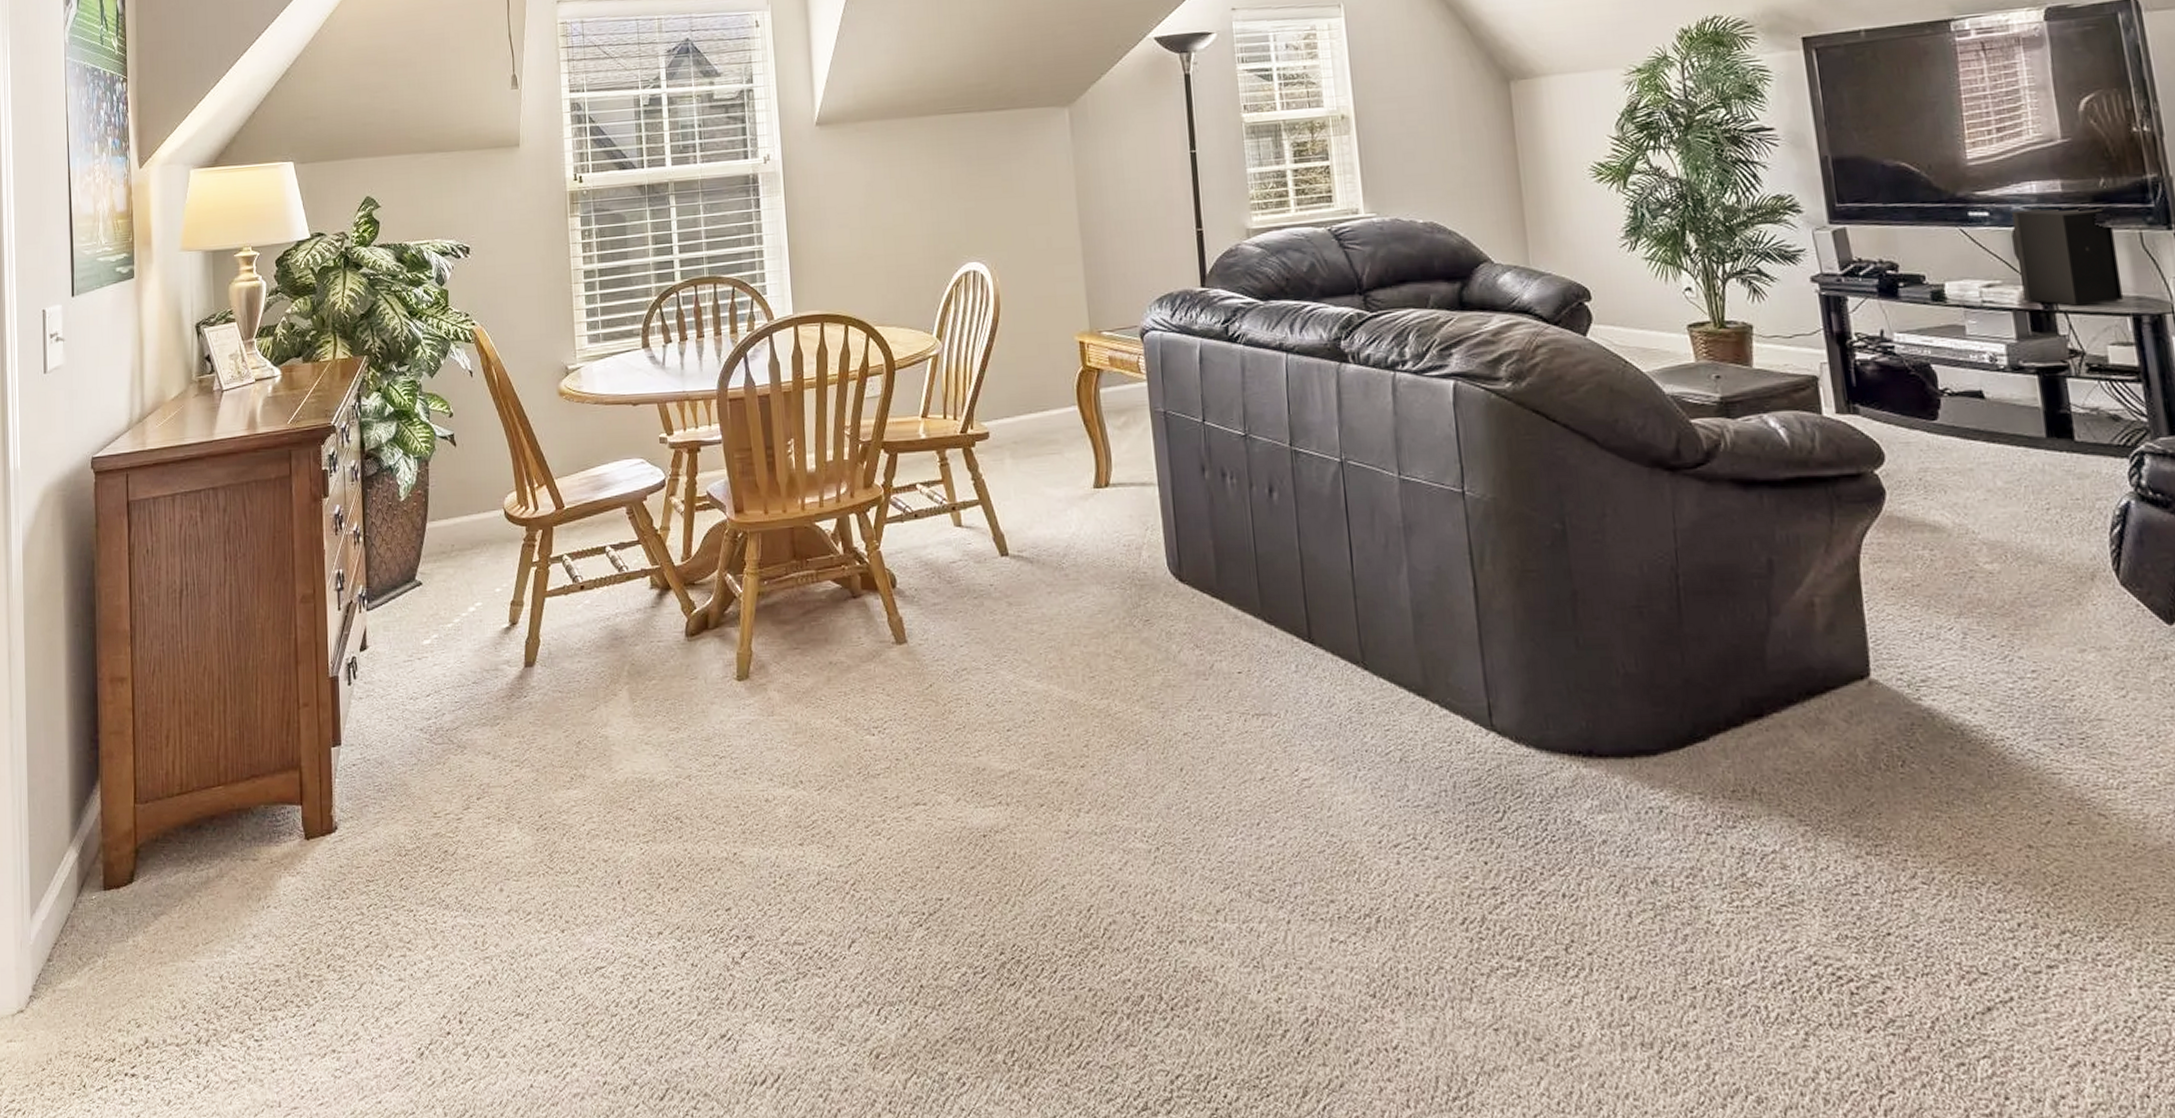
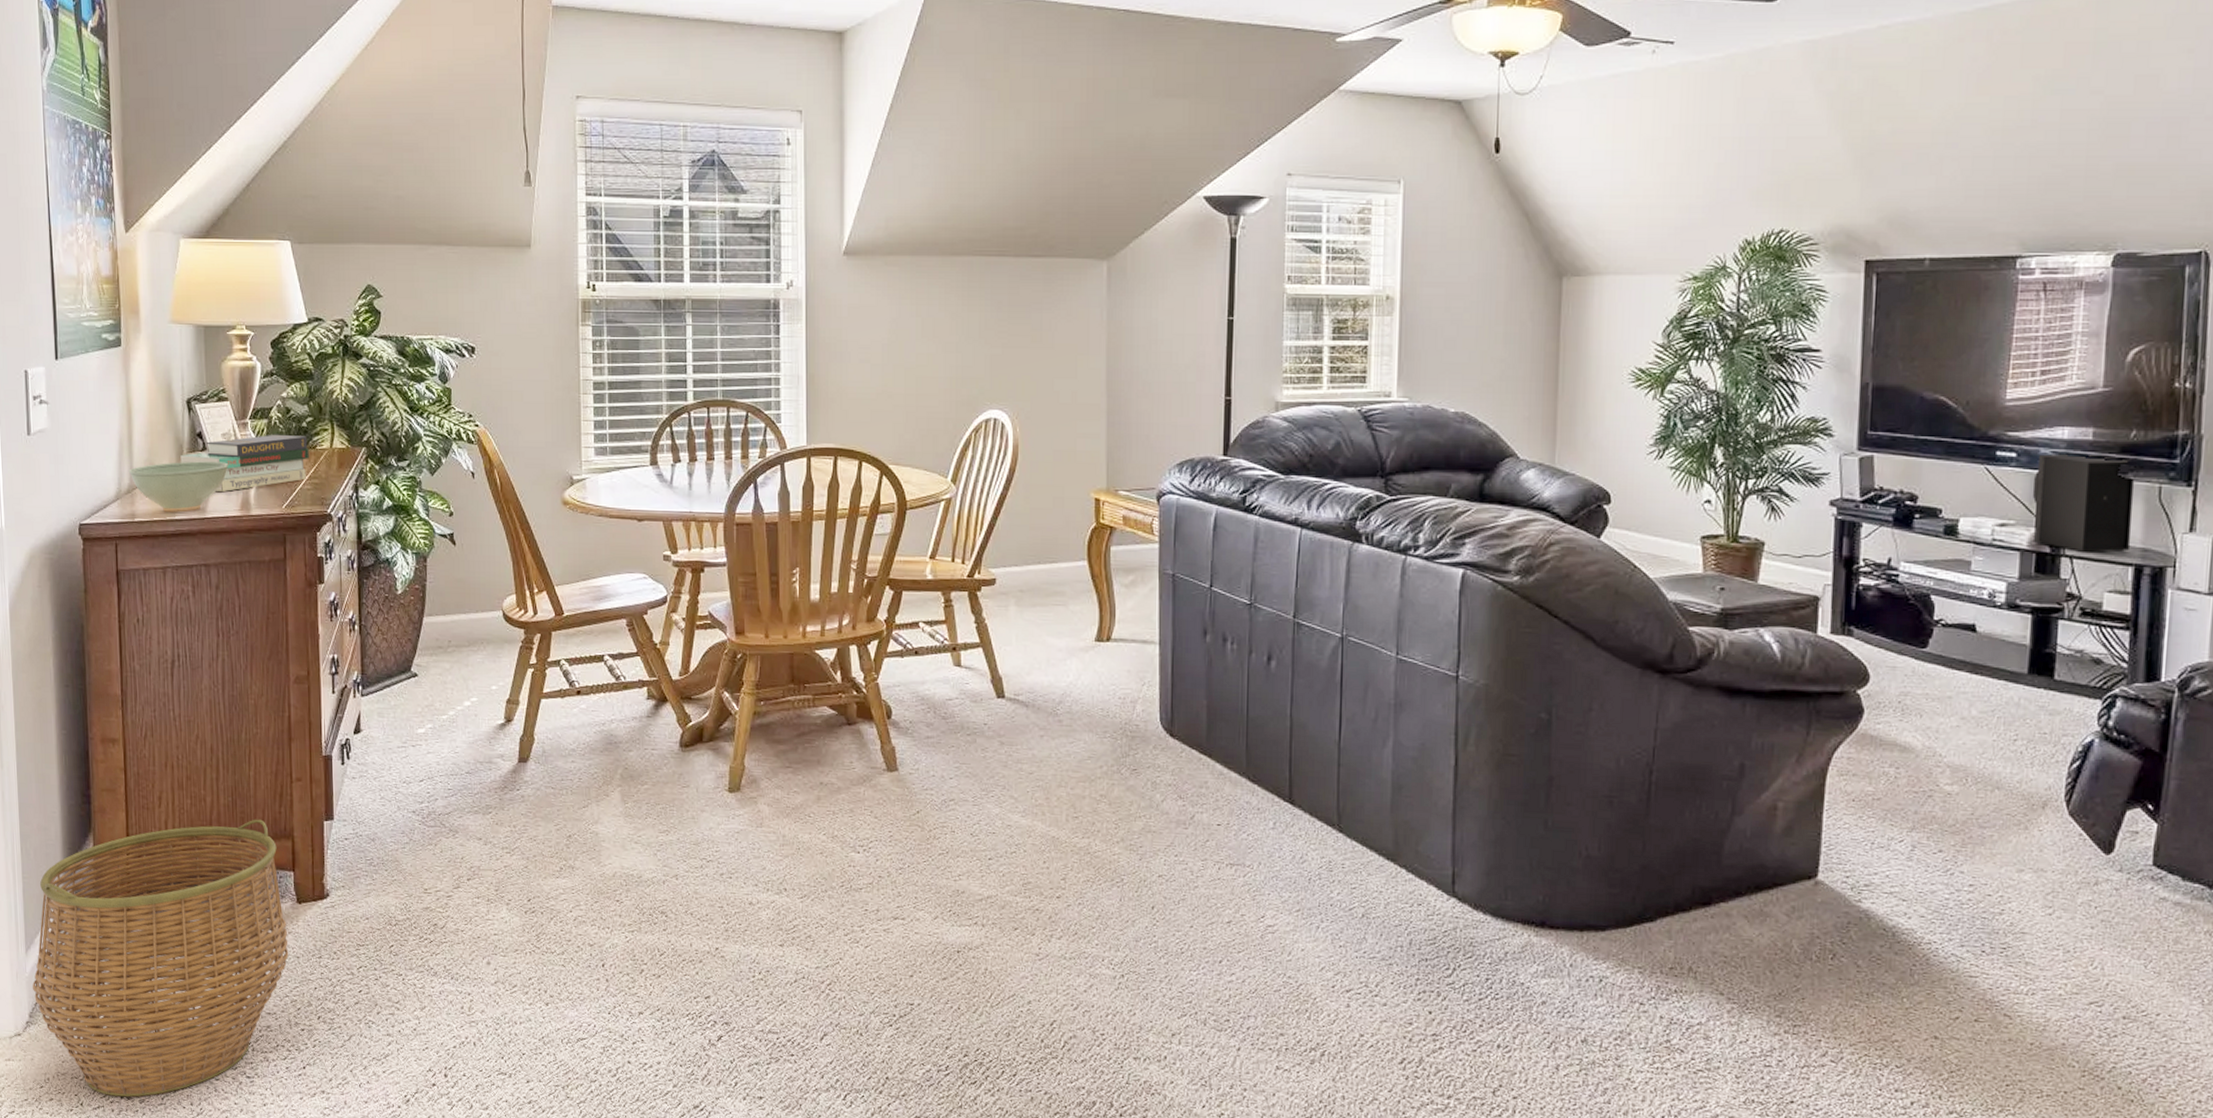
basket: none [36,751,297,1074] -> present [32,819,289,1098]
bowl: none [139,382,236,438] -> present [128,461,229,513]
books: none [189,350,313,413] -> present [180,434,309,492]

